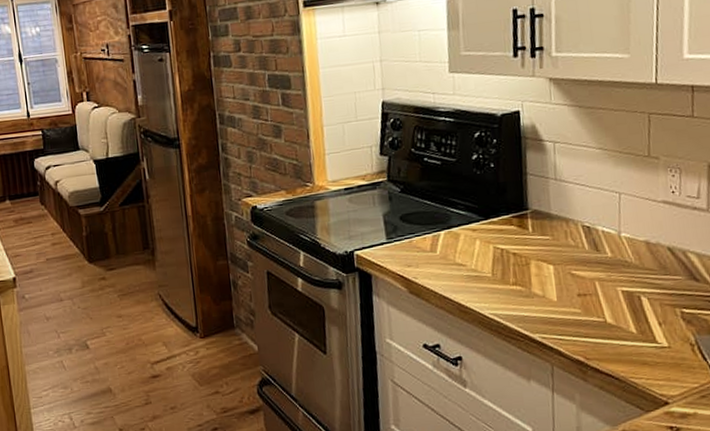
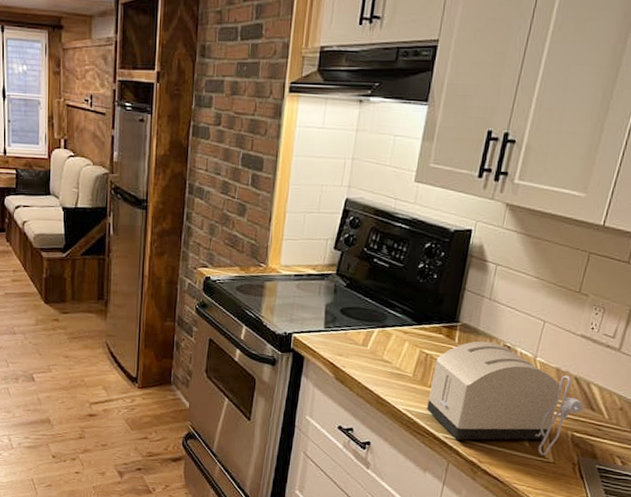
toaster: none [513,224,688,341] -> present [427,341,585,456]

